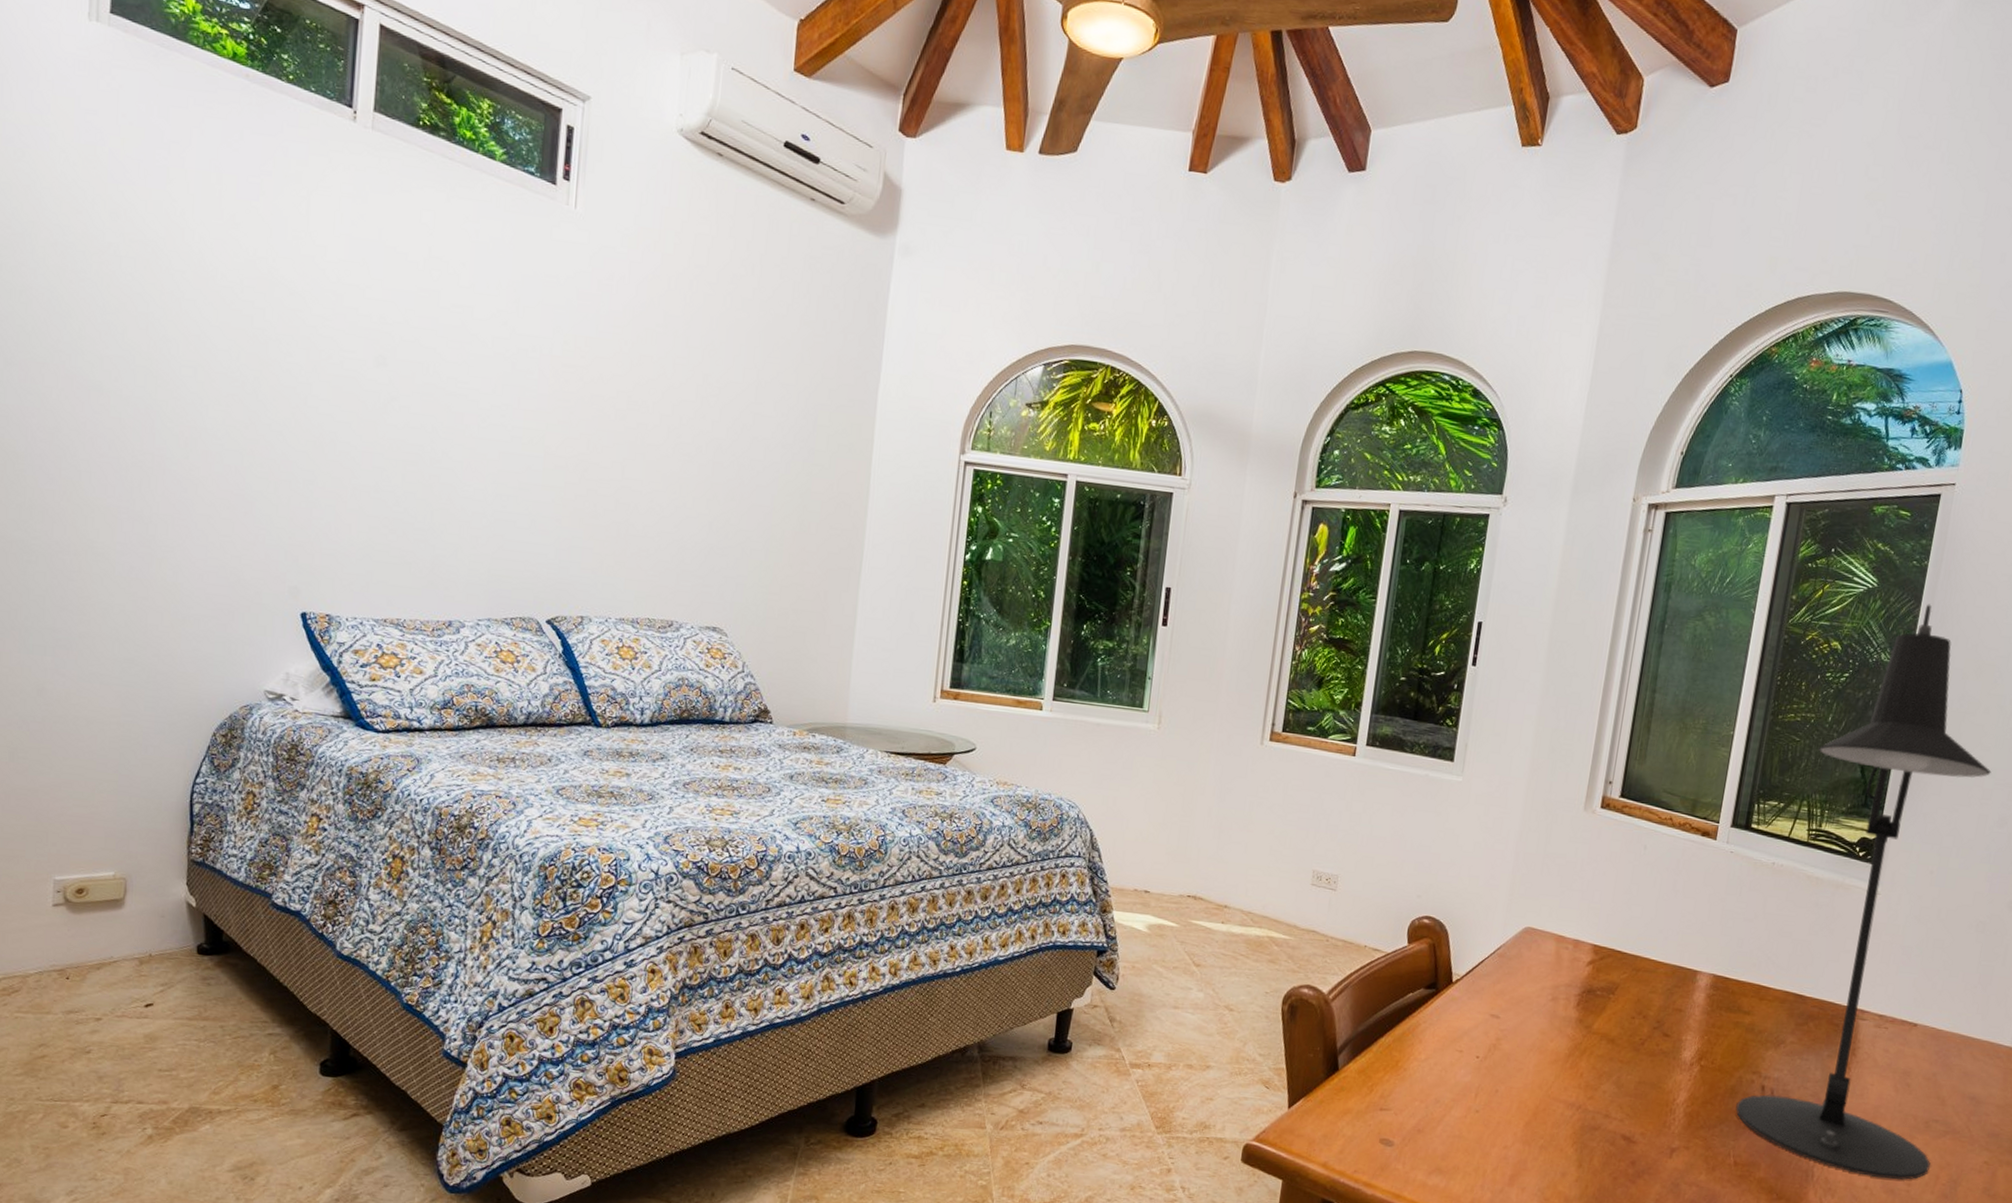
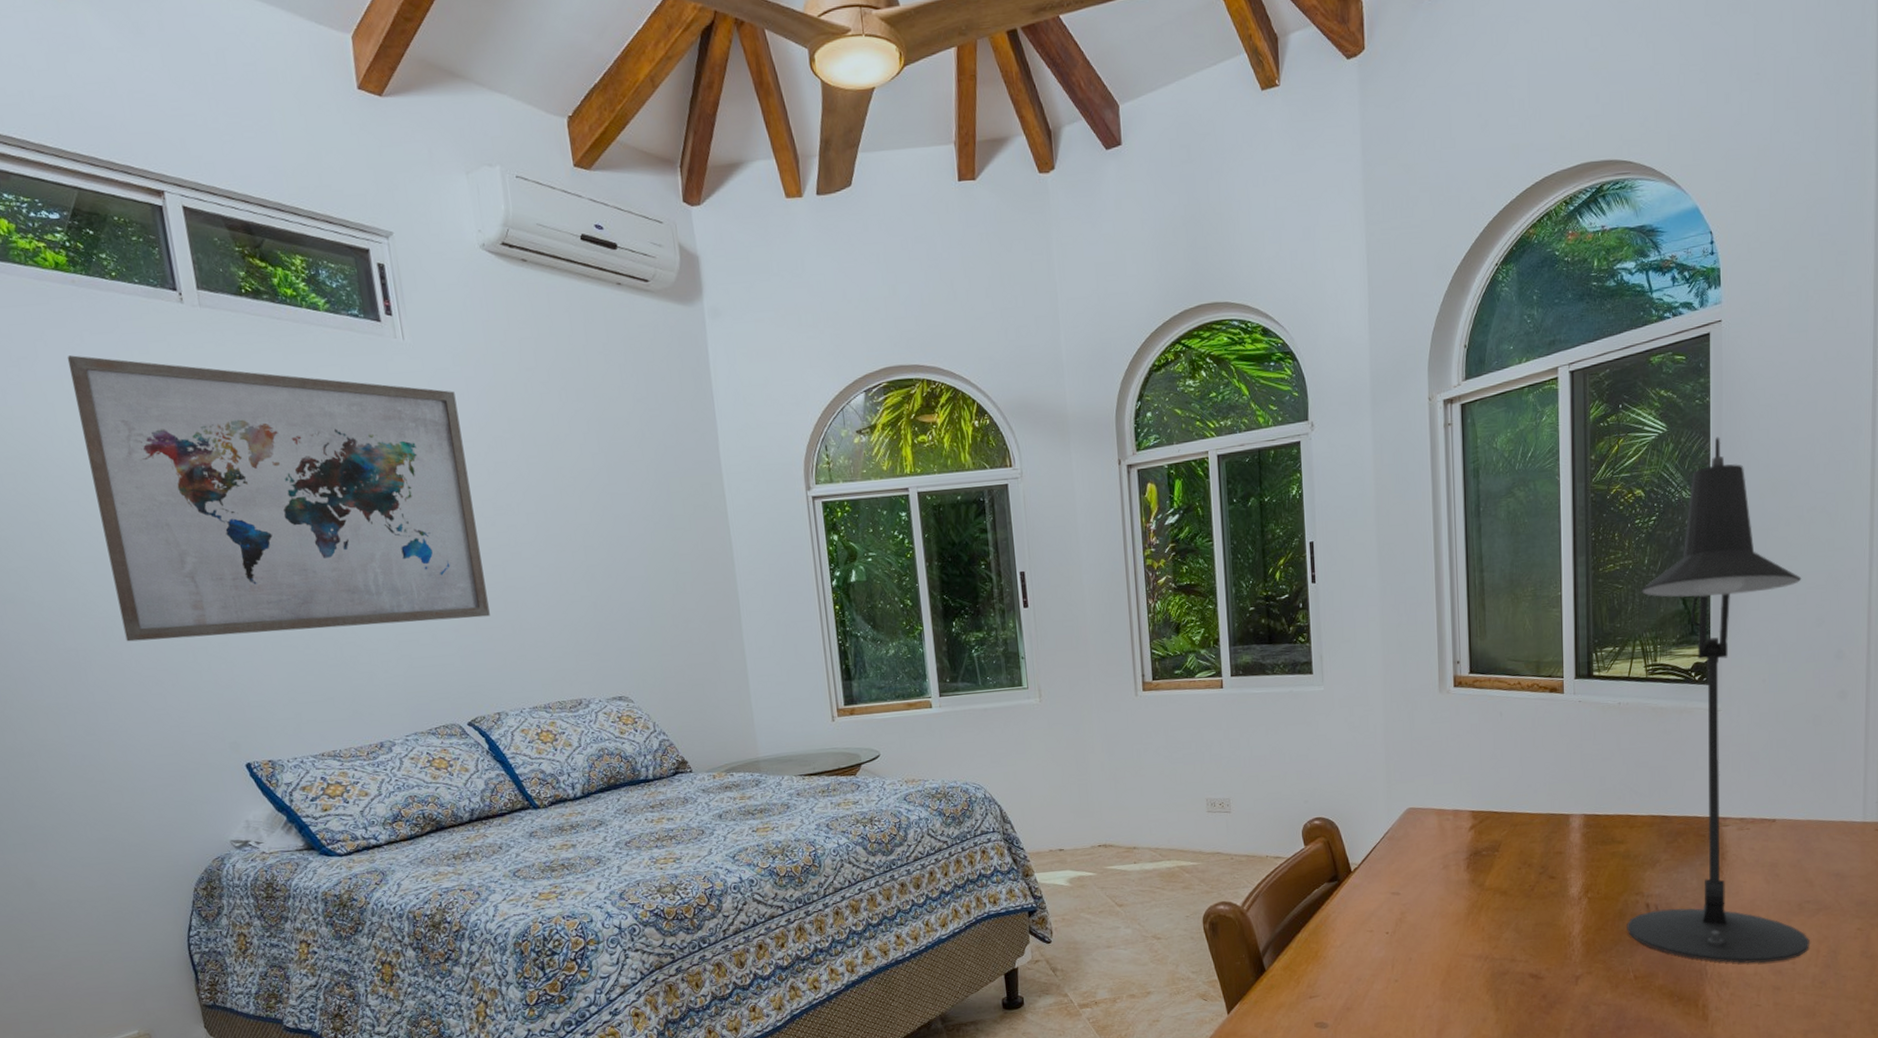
wall art: none [208,150,616,513] -> present [67,355,490,642]

